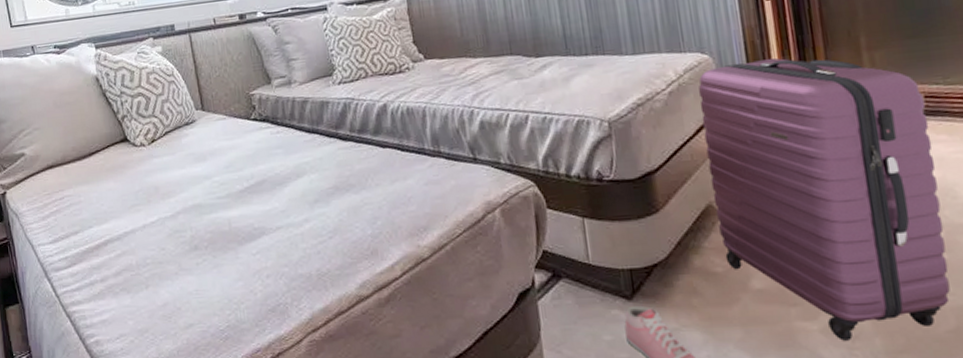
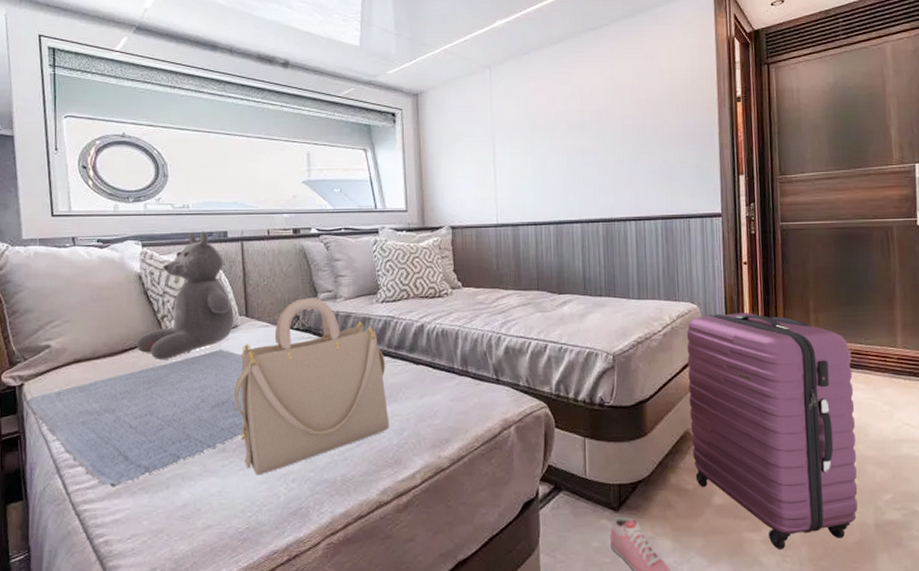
bath mat: none [11,146,213,289] -> present [27,350,244,487]
teddy bear: none [101,26,192,161] -> present [136,231,235,361]
handbag: none [198,85,361,273] -> present [233,298,389,476]

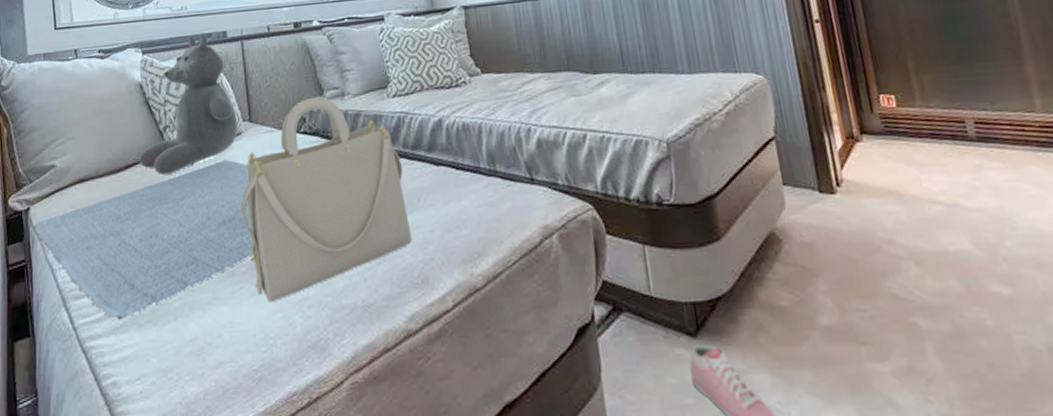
suitcase: present [687,312,858,549] -> none [755,80,1020,385]

